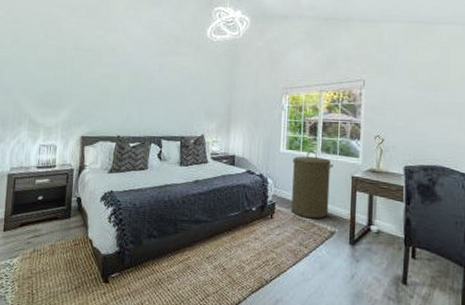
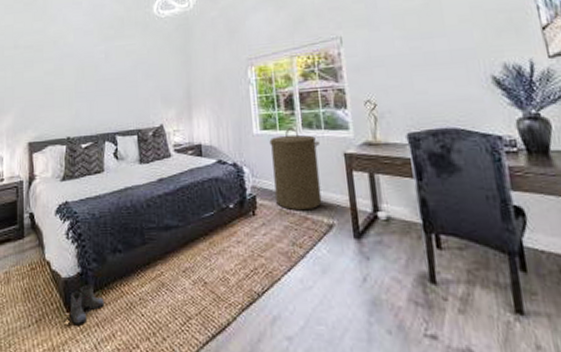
boots: none [105,262,137,293] -> present [69,285,104,324]

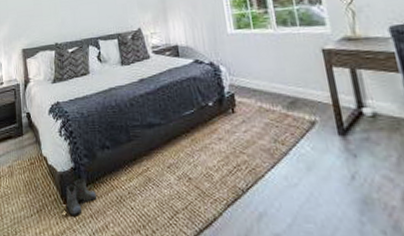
laundry hamper: present [269,127,322,211] -> none [244,25,302,108]

